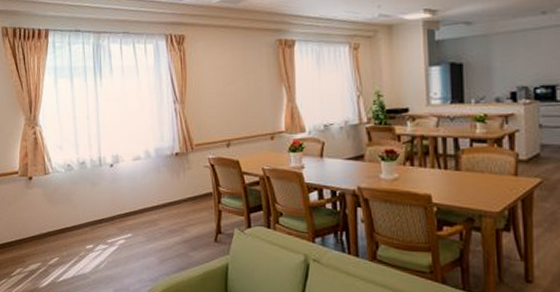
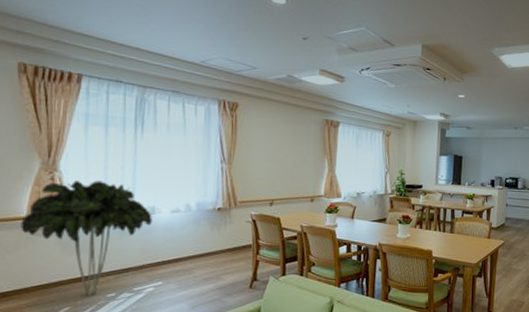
indoor plant: none [16,132,117,248] -> present [20,181,152,296]

